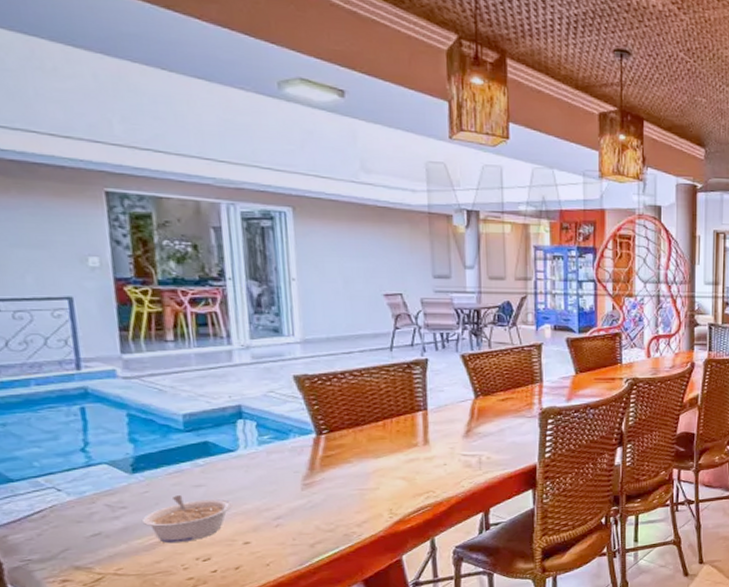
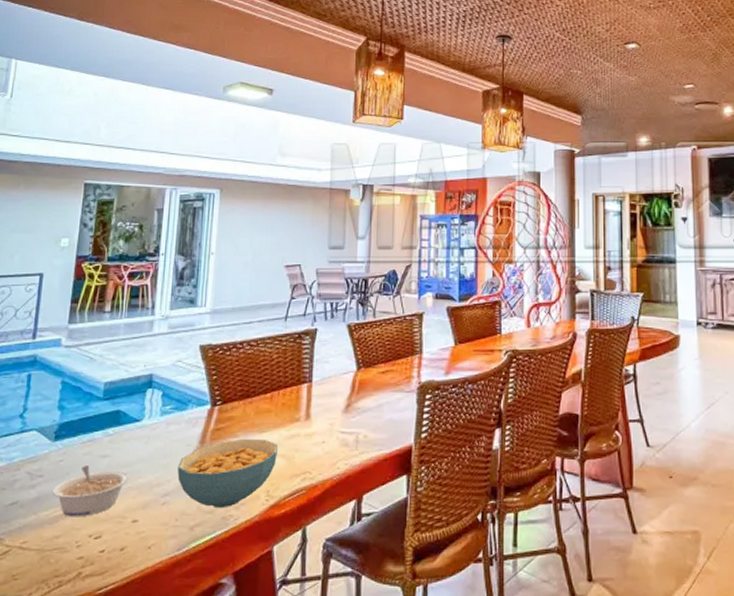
cereal bowl: none [287,463,397,527] -> present [177,438,278,509]

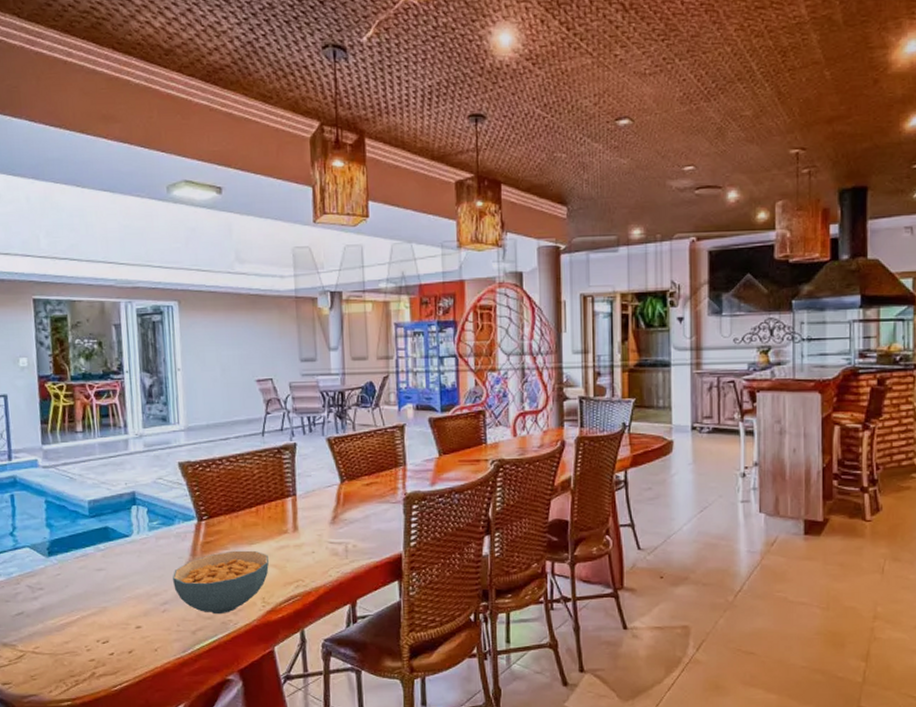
legume: present [52,466,129,517] -> none [54,578,127,625]

